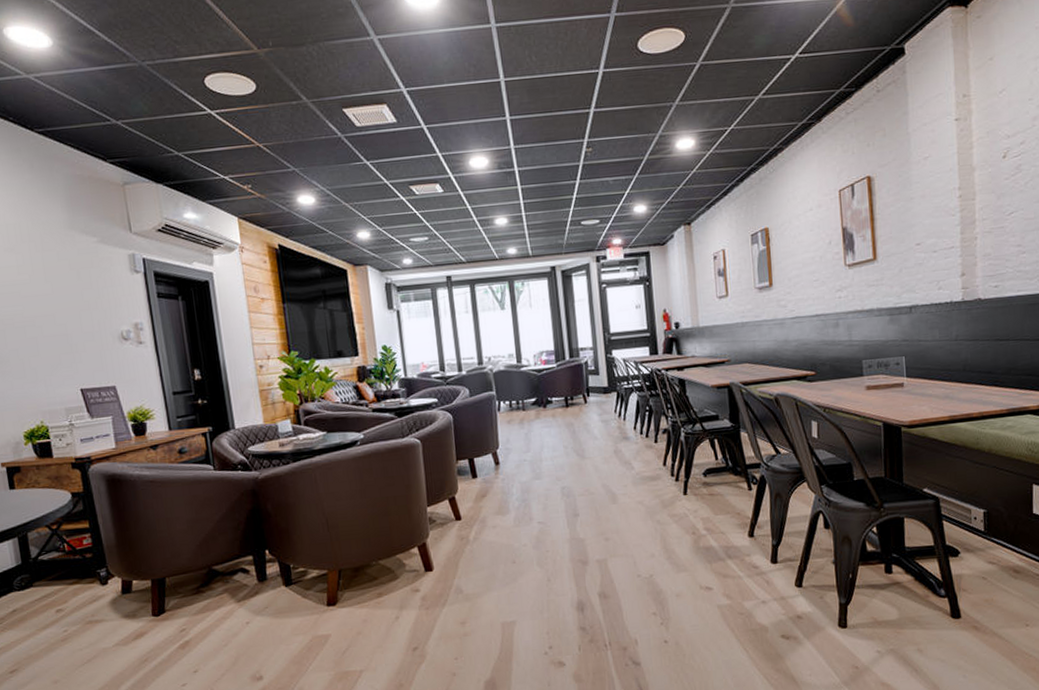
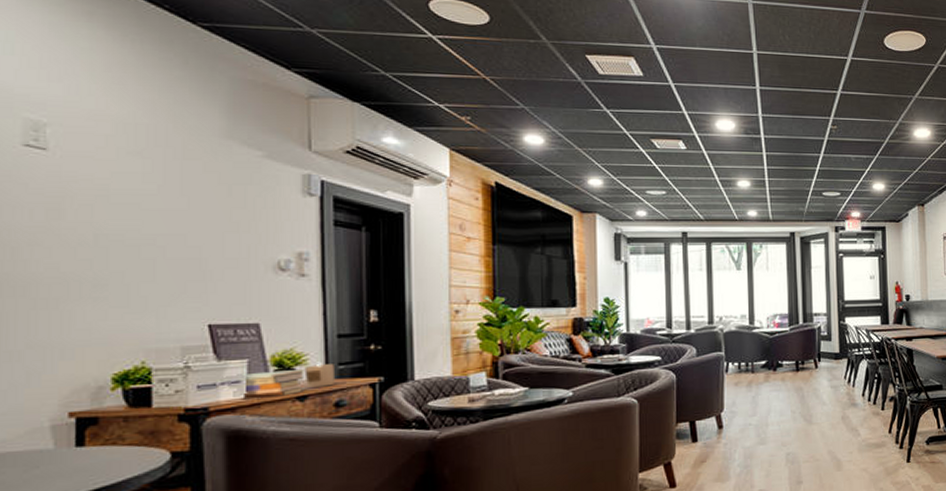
books: none [110,423,154,449] -> present [242,370,304,399]
candle: none [152,416,177,439] -> present [304,361,336,389]

